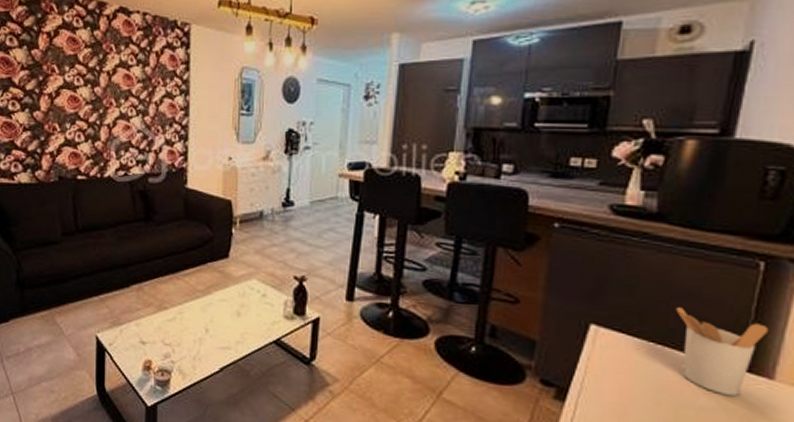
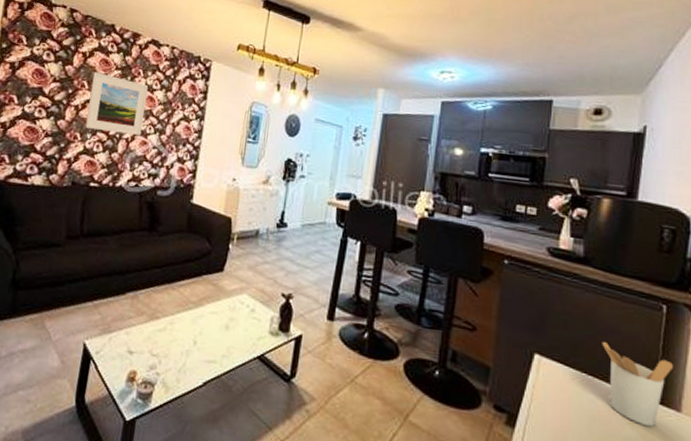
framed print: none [62,53,124,119] -> present [85,72,148,135]

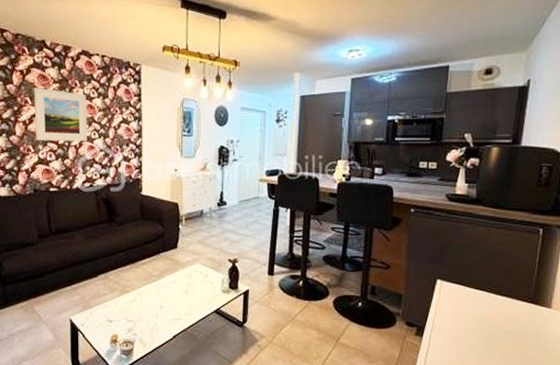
utensil holder: present [601,342,674,427] -> none [490,264,547,322]

